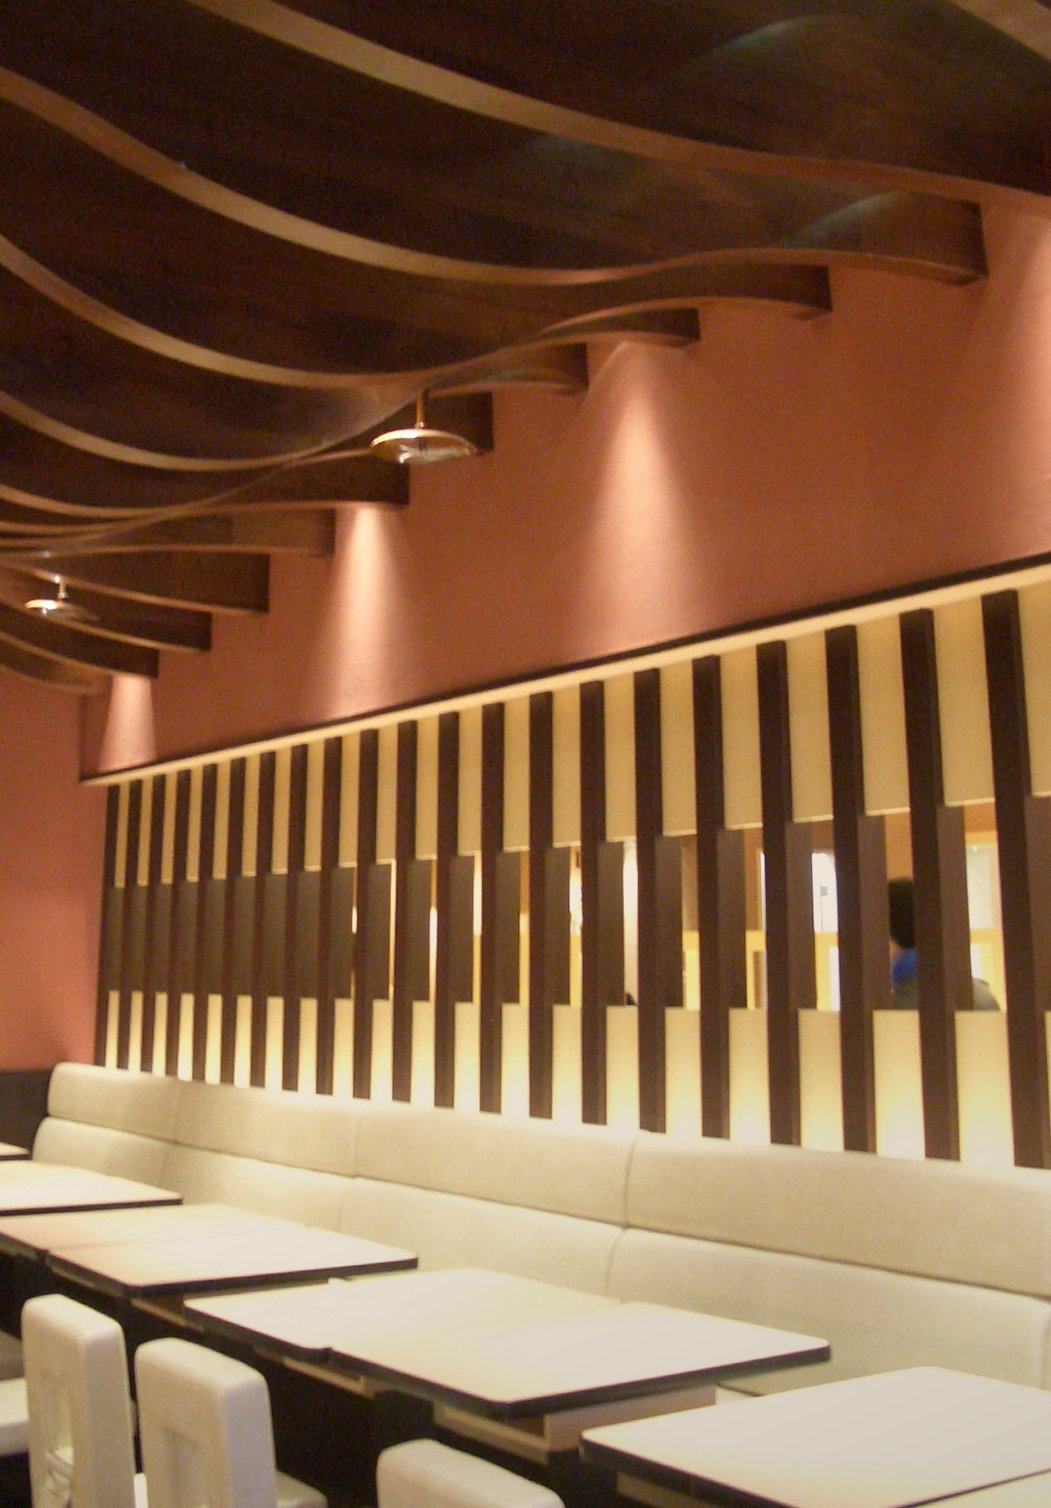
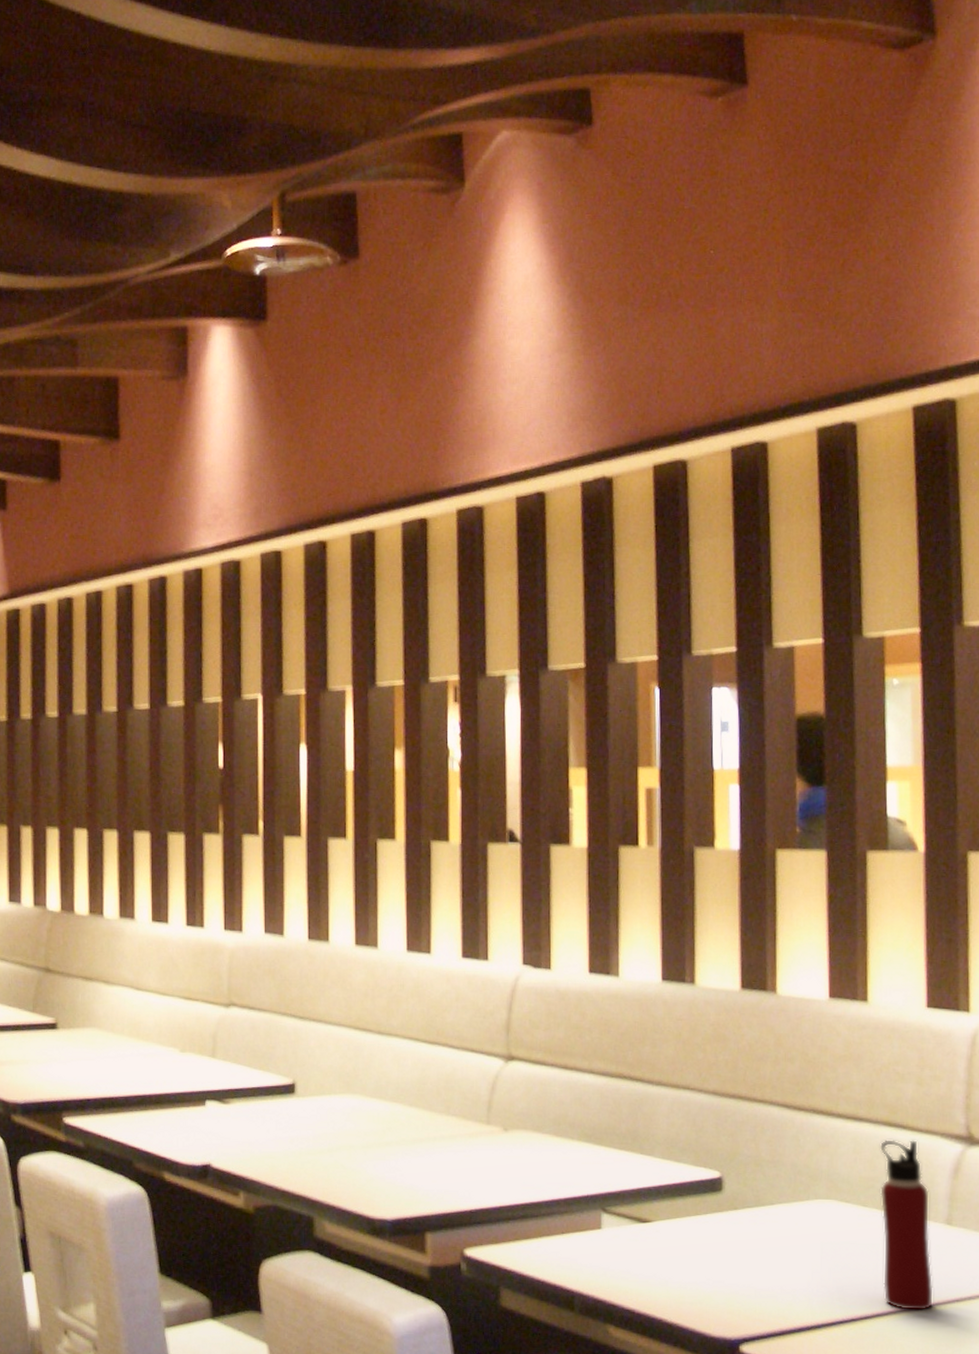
water bottle: none [977,1302,1032,1482] -> present [880,1140,933,1311]

